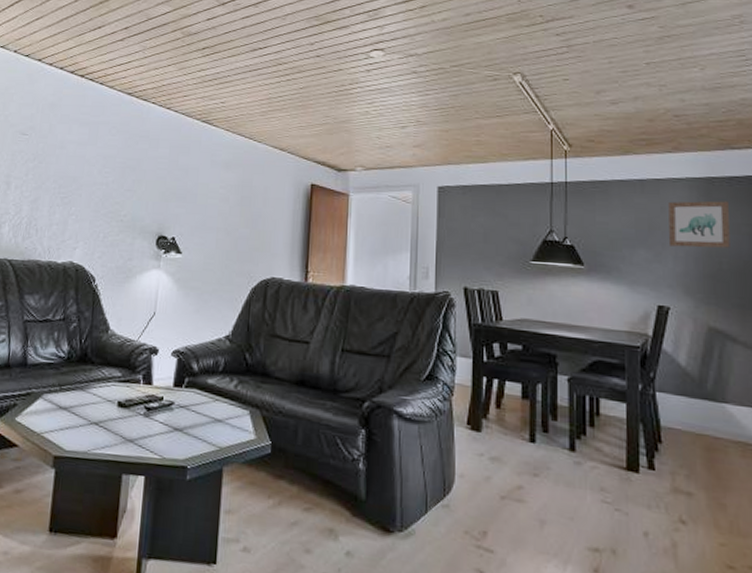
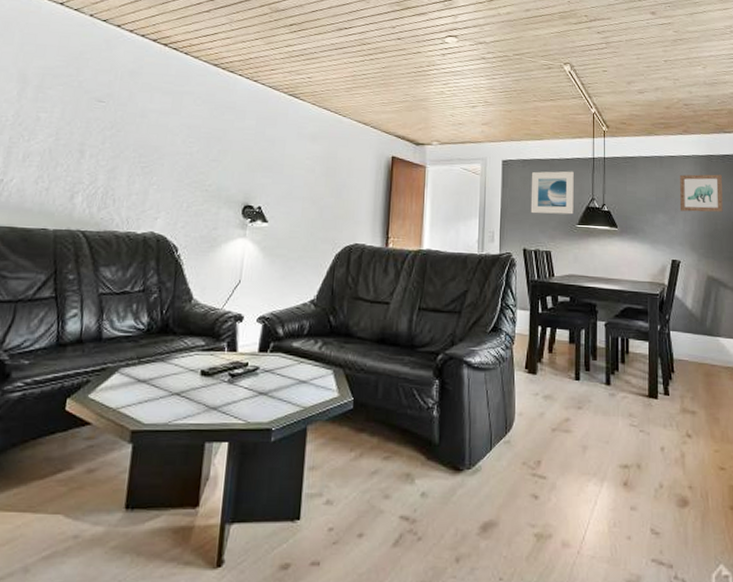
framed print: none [472,198,527,249] -> present [530,171,574,215]

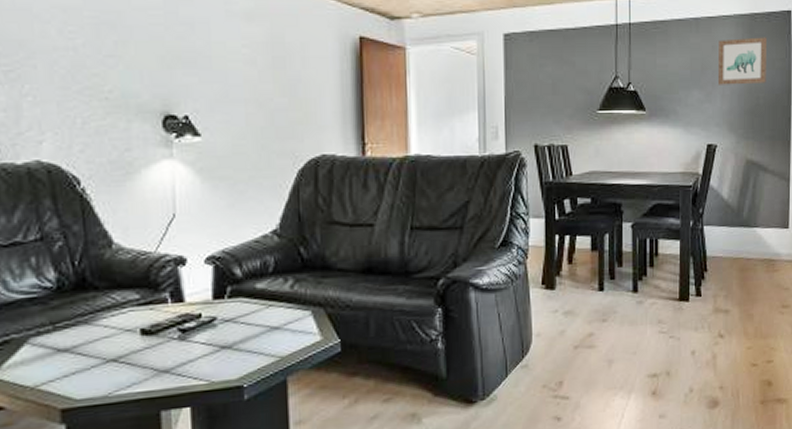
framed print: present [530,171,574,215] -> none [540,43,594,101]

